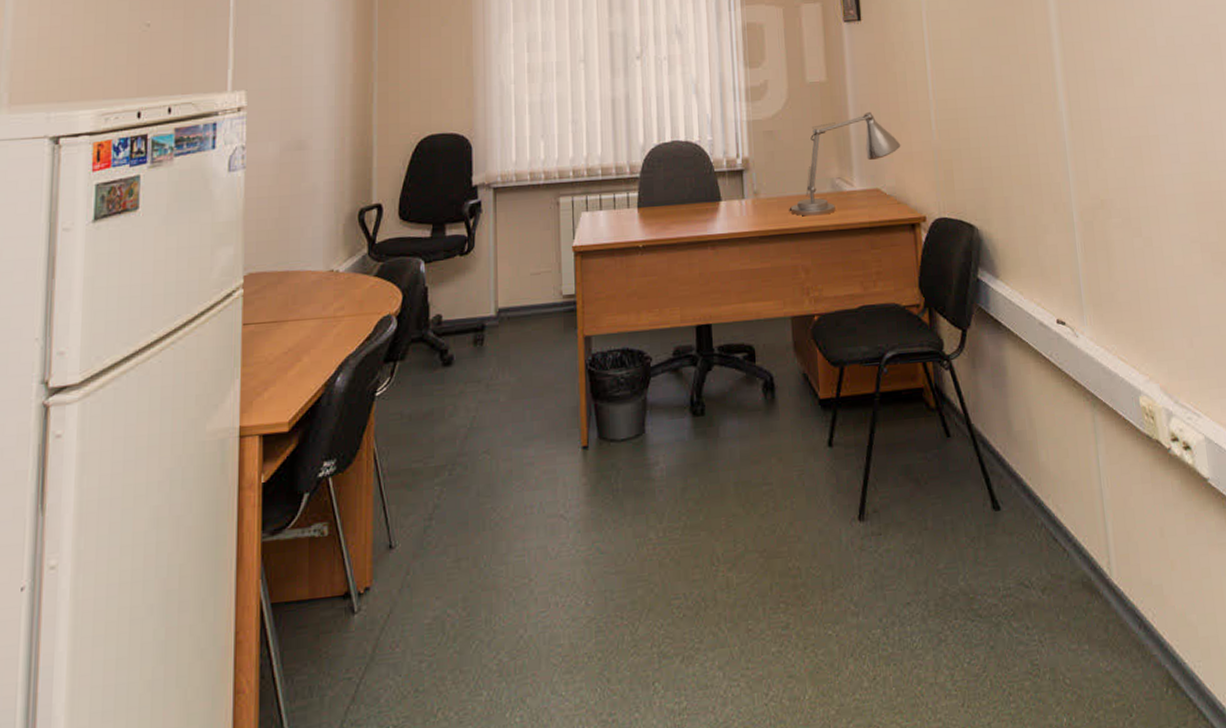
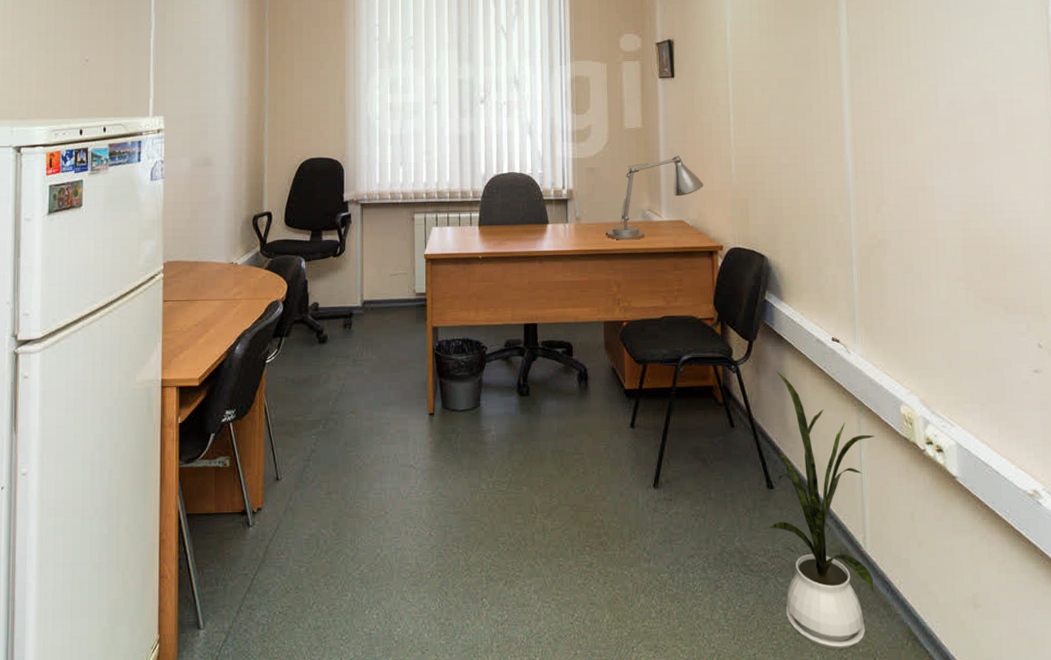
house plant: none [995,364,1125,709] -> present [769,371,875,650]

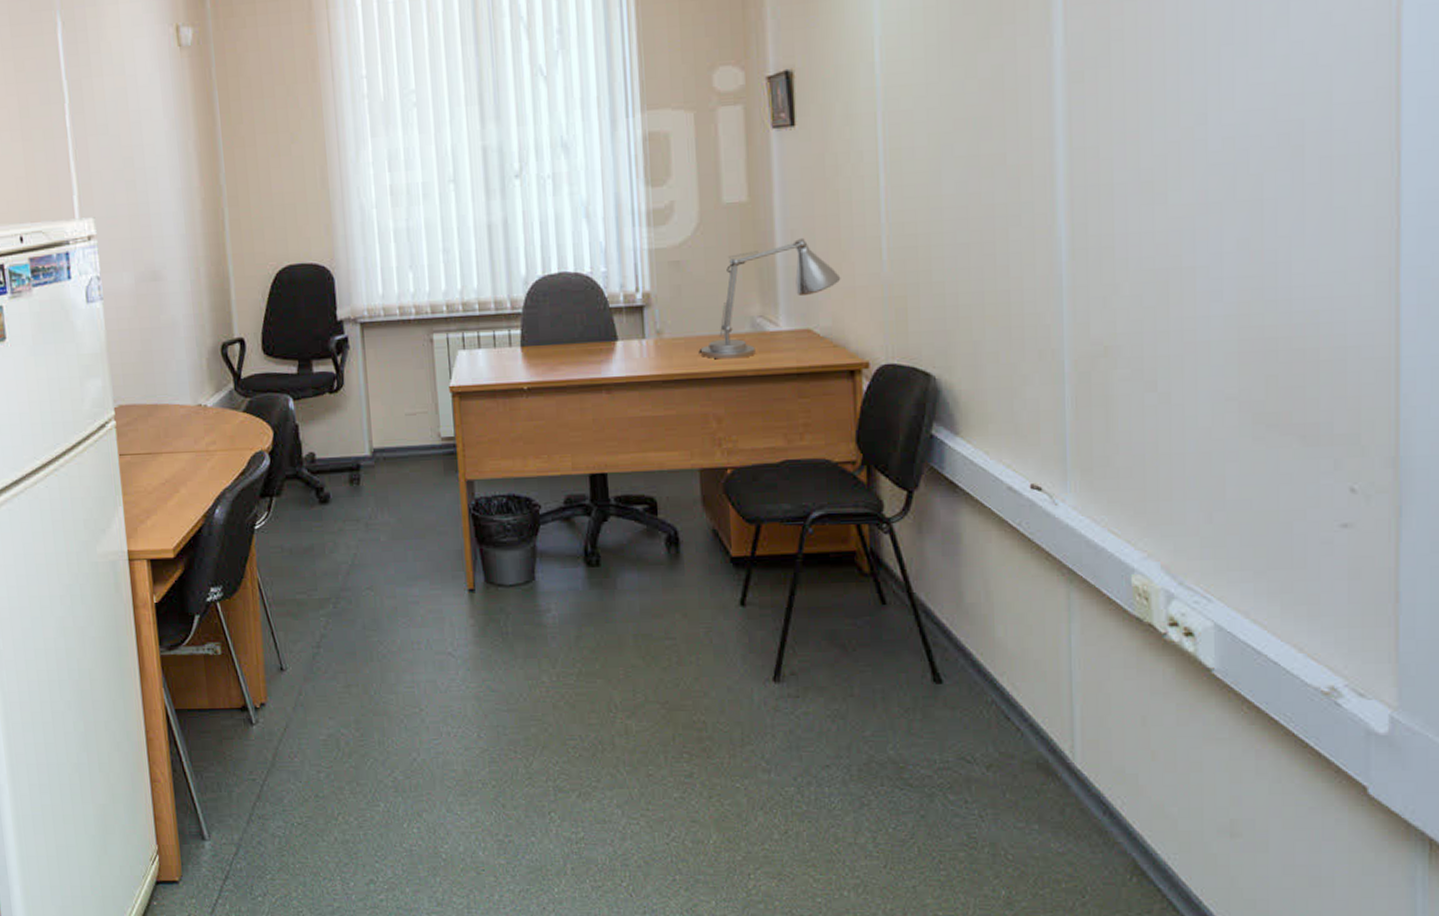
house plant: present [769,371,875,650] -> none [935,530,1092,884]

